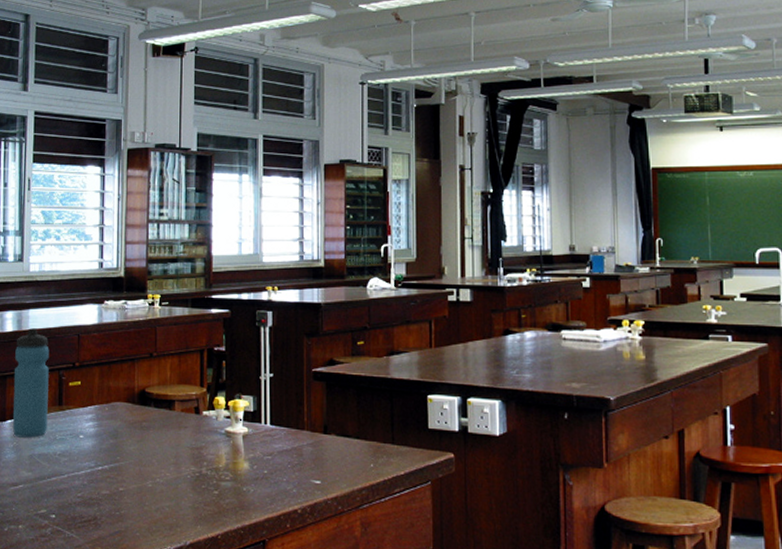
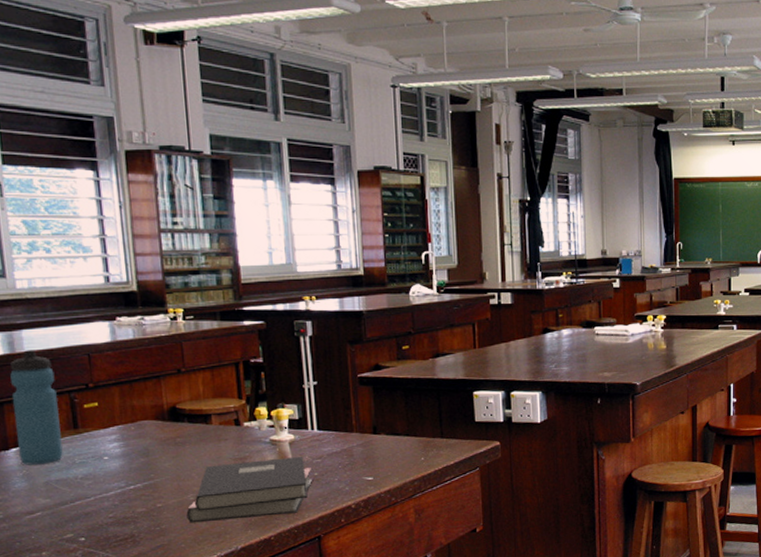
hardback book: none [144,450,263,513] -> present [186,456,313,523]

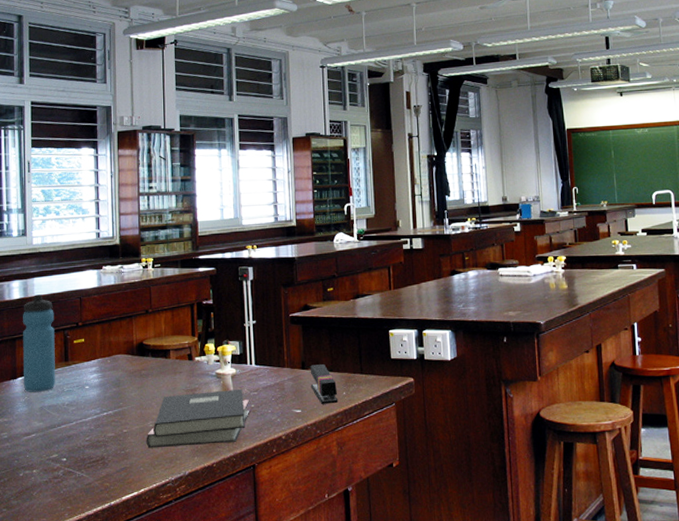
stapler: none [382,429,416,471] -> present [310,364,338,404]

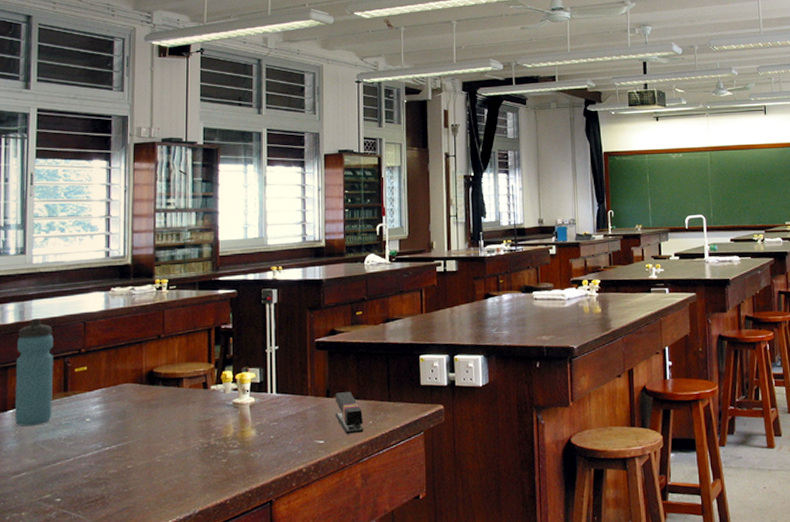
hardback book: present [146,388,250,448] -> none [152,418,269,485]

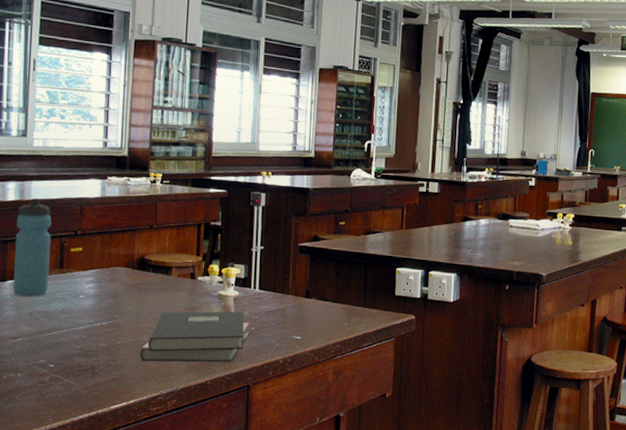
hardback book: none [152,418,269,485] -> present [139,311,250,363]
stapler: present [335,392,364,434] -> none [313,294,339,333]

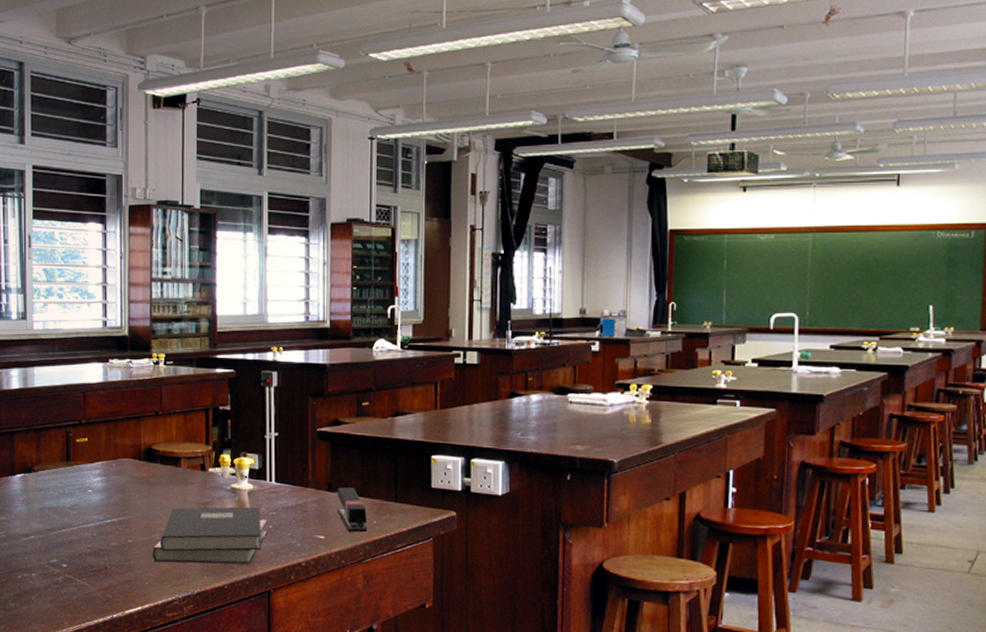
water bottle: present [13,198,52,297] -> none [22,386,56,492]
stapler: none [313,294,339,333] -> present [337,487,368,533]

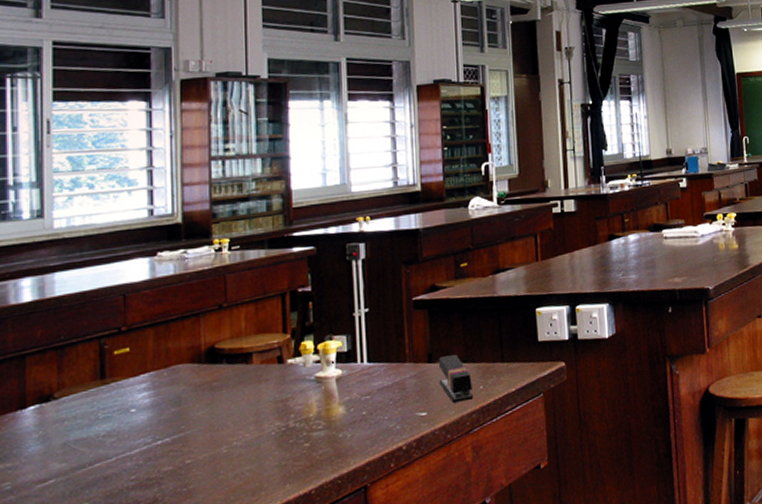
hardback book: present [152,506,268,565] -> none [218,393,361,481]

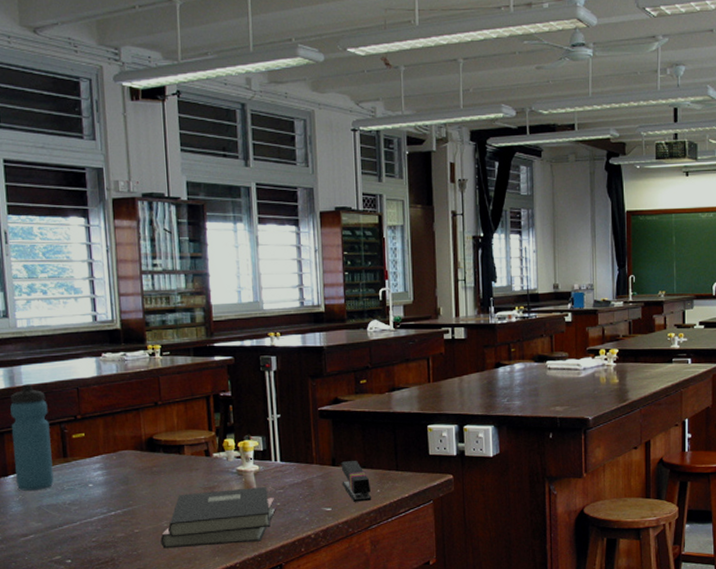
water bottle: none [37,294,86,425] -> present [10,384,54,491]
hardback book: none [218,393,361,481] -> present [160,486,276,549]

